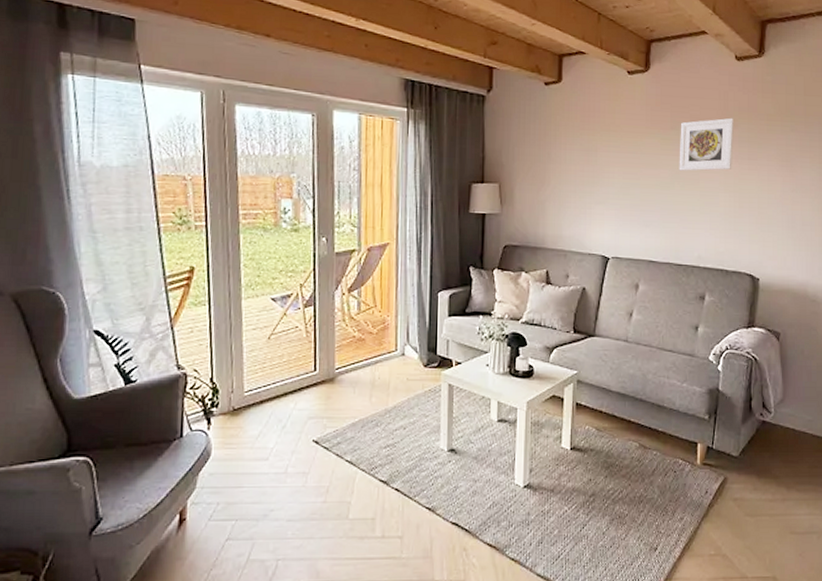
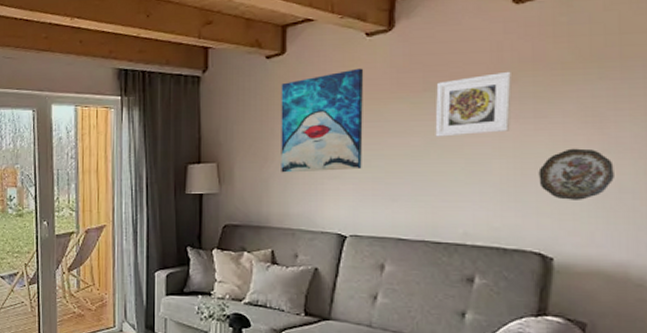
wall art: none [556,103,626,197] -> present [281,68,364,173]
decorative plate: none [751,187,799,230] -> present [538,148,614,200]

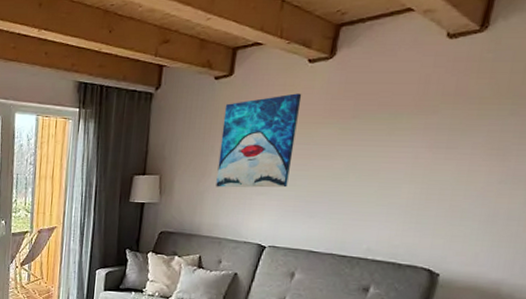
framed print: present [435,71,513,137] -> none [356,103,435,162]
decorative plate: present [538,148,614,200] -> none [439,178,508,225]

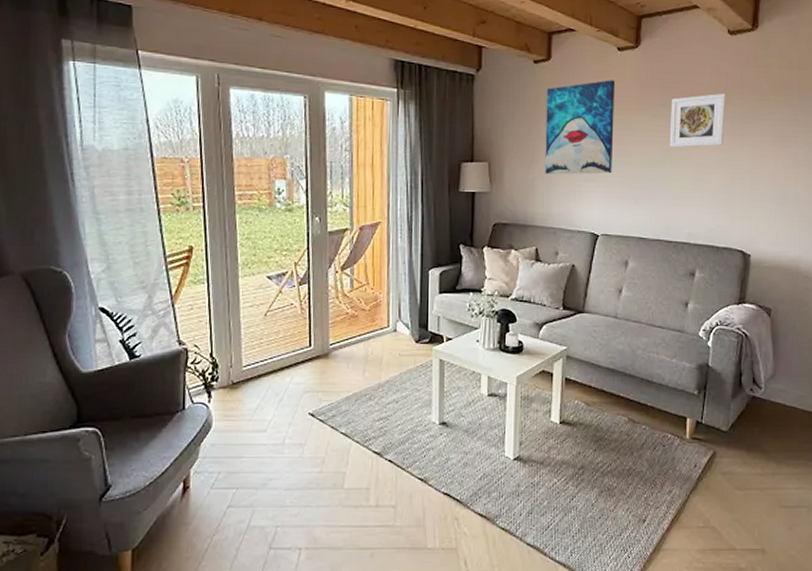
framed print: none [356,103,435,162] -> present [669,93,727,148]

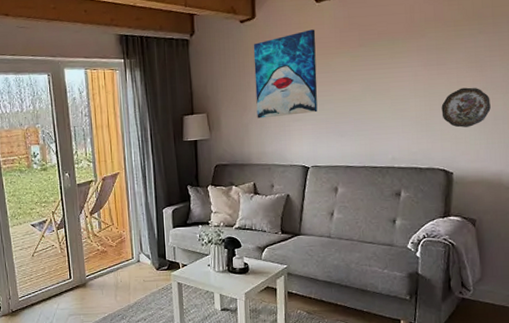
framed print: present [669,93,727,148] -> none [368,28,421,83]
decorative plate: none [742,162,792,206] -> present [441,87,491,128]

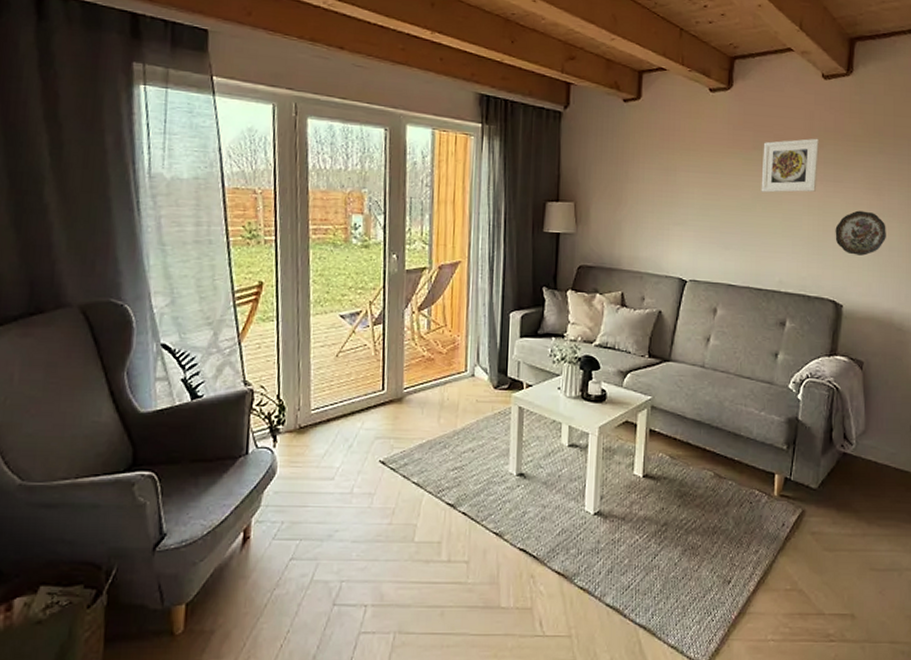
wall art: present [253,29,318,119] -> none [633,121,707,218]
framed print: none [368,28,421,83] -> present [761,138,820,193]

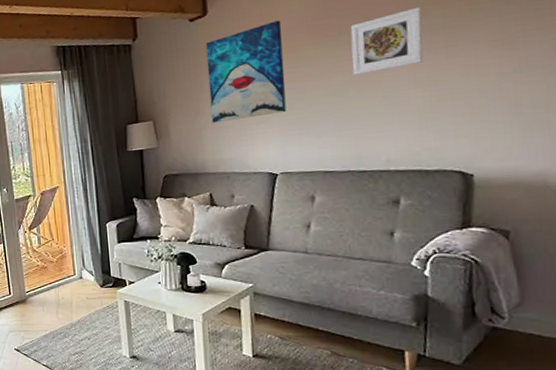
wall art: none [633,121,707,218] -> present [205,20,287,123]
decorative plate: present [835,210,886,256] -> none [453,70,527,120]

